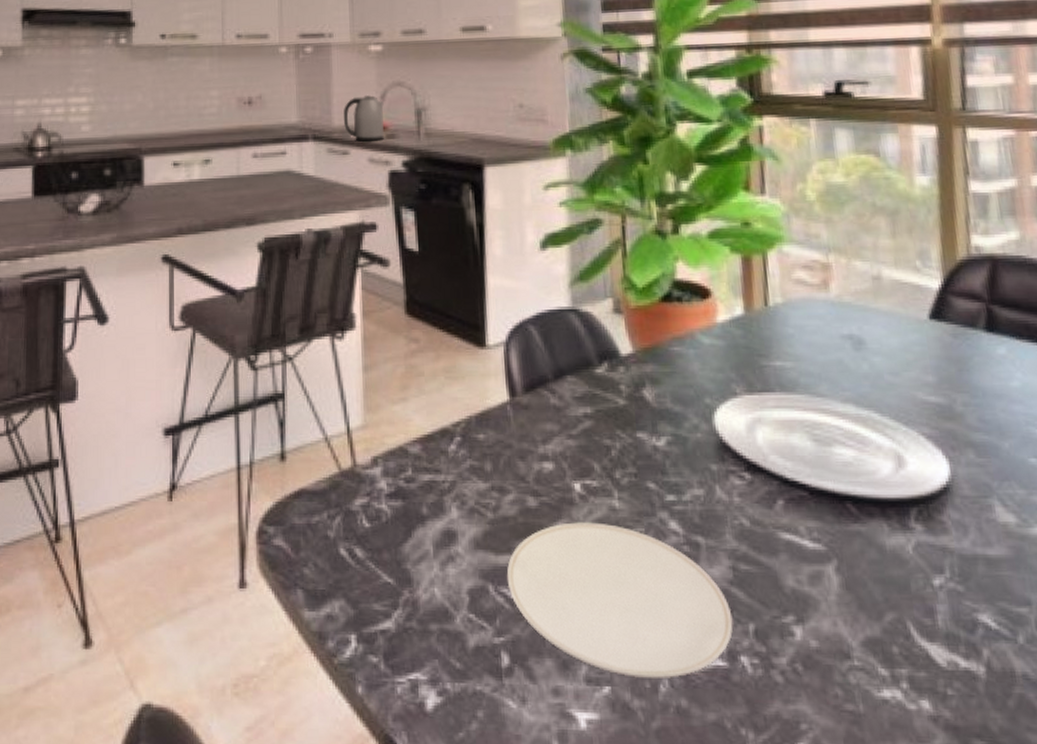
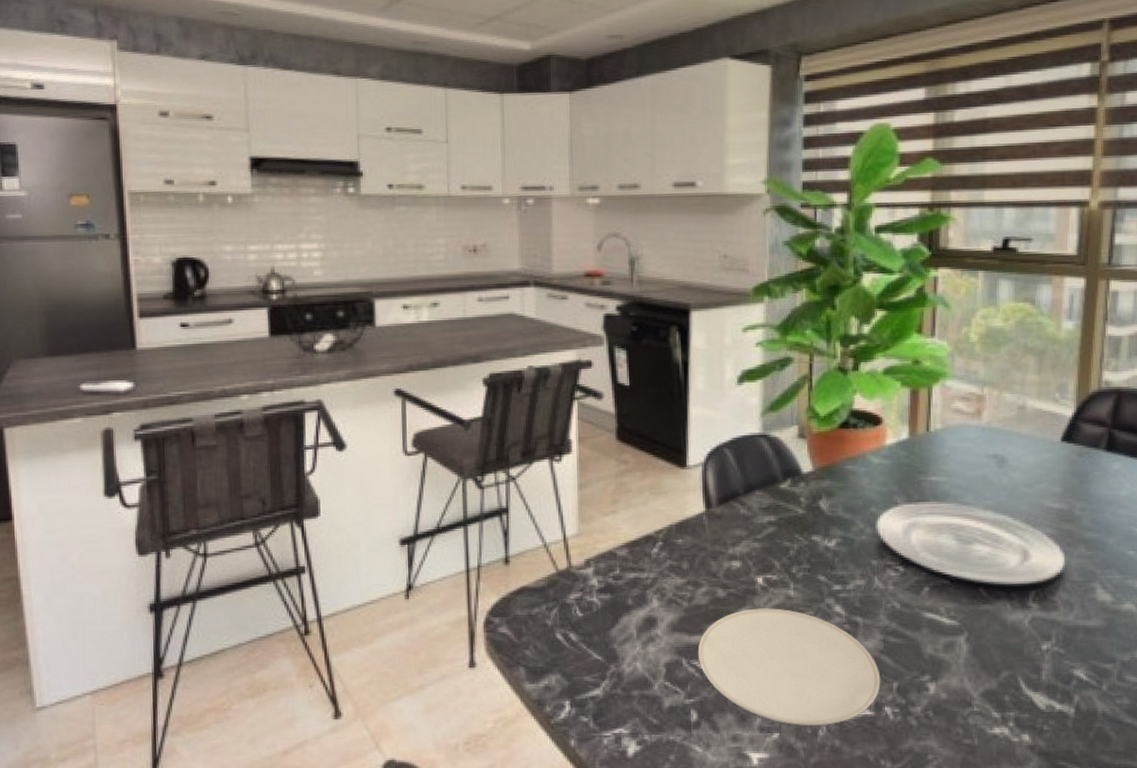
kettle: present [344,95,384,143] -> none [563,245,600,289]

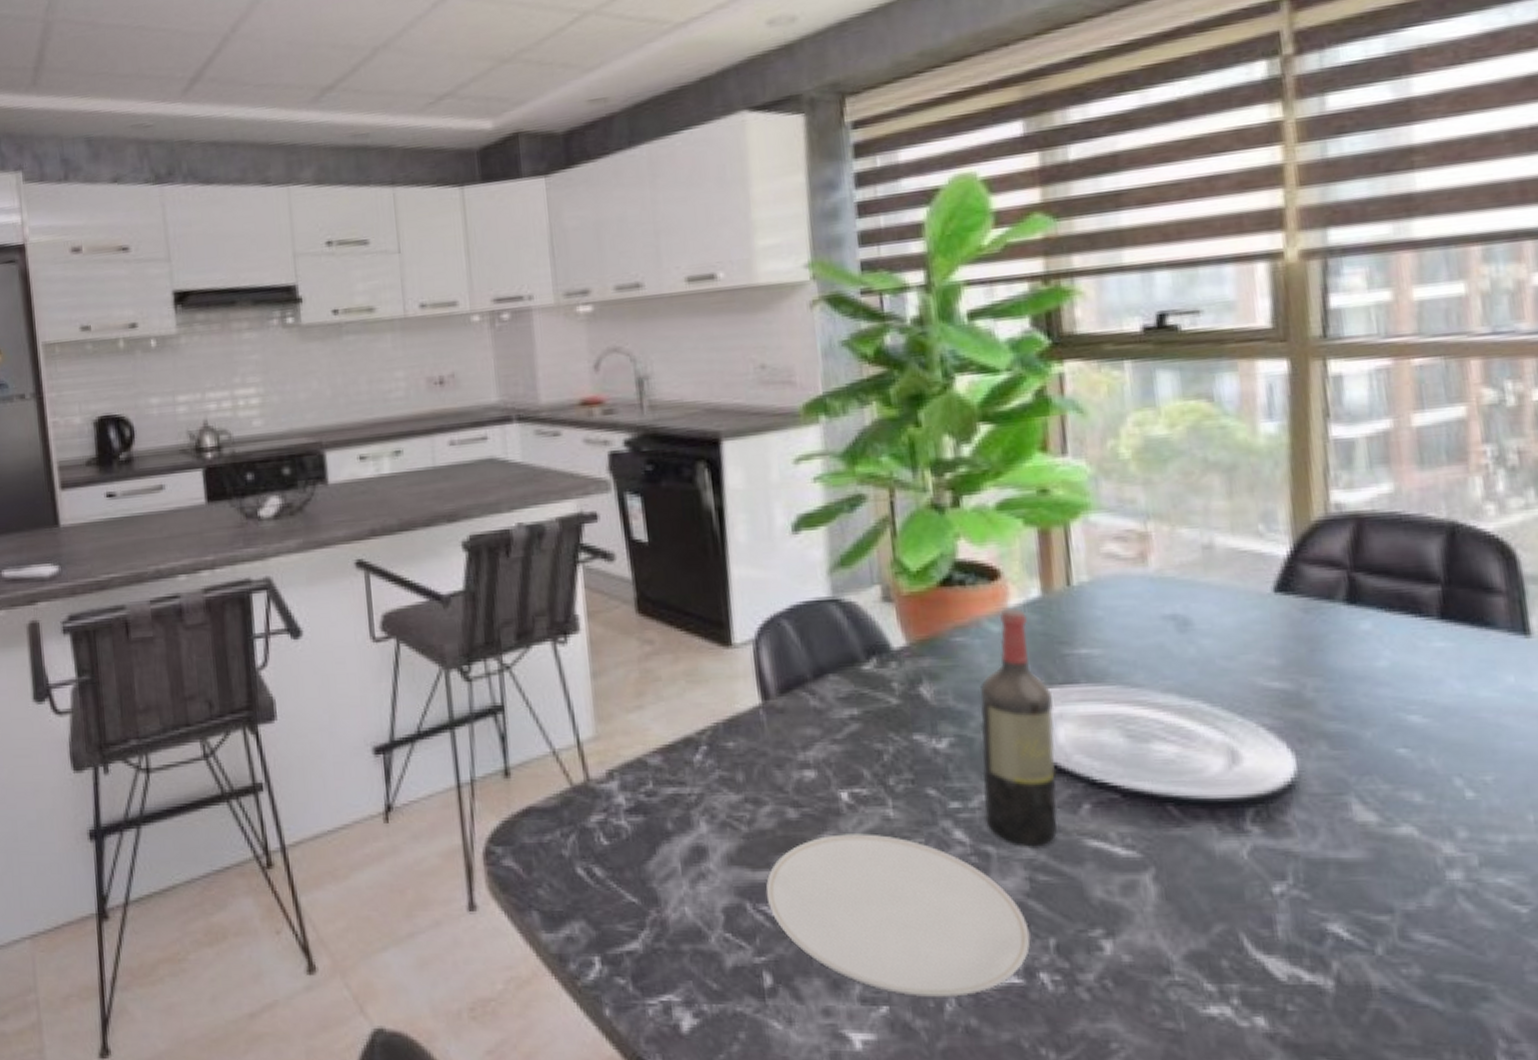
wine bottle: none [856,445,911,618] -> present [979,607,1059,847]

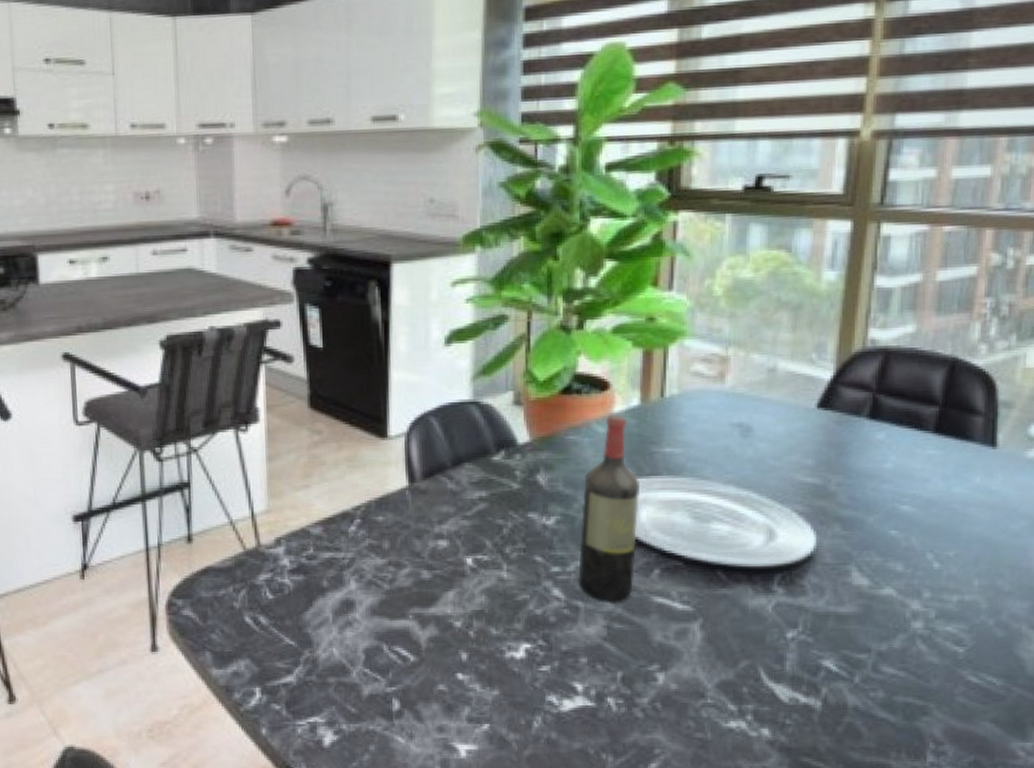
plate: present [765,833,1031,999] -> none [400,591,603,718]

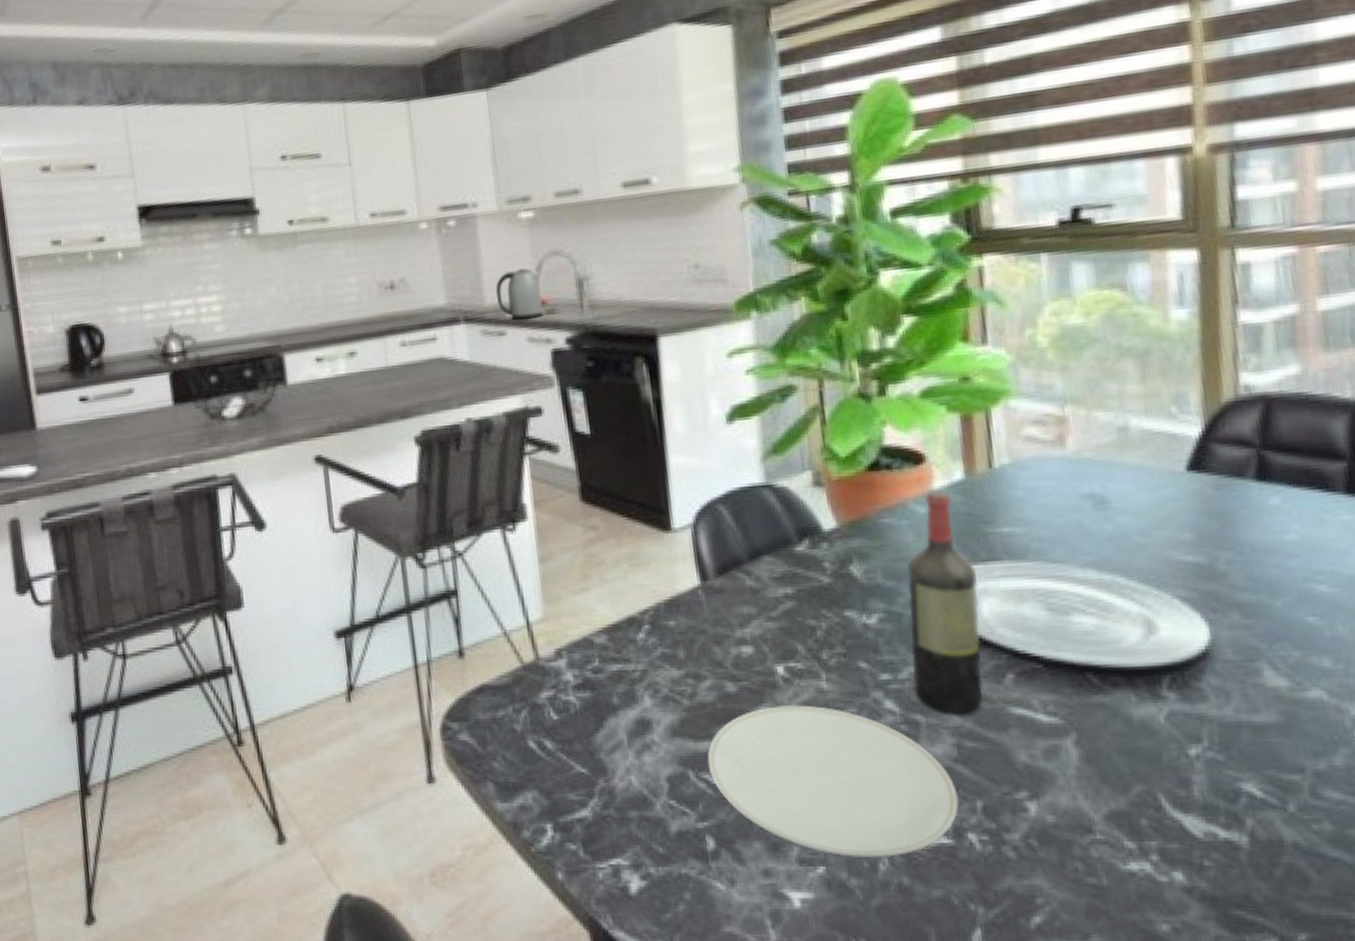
kettle: none [246,190,289,239] -> present [496,268,543,321]
plate: none [400,591,603,718] -> present [707,705,959,859]

